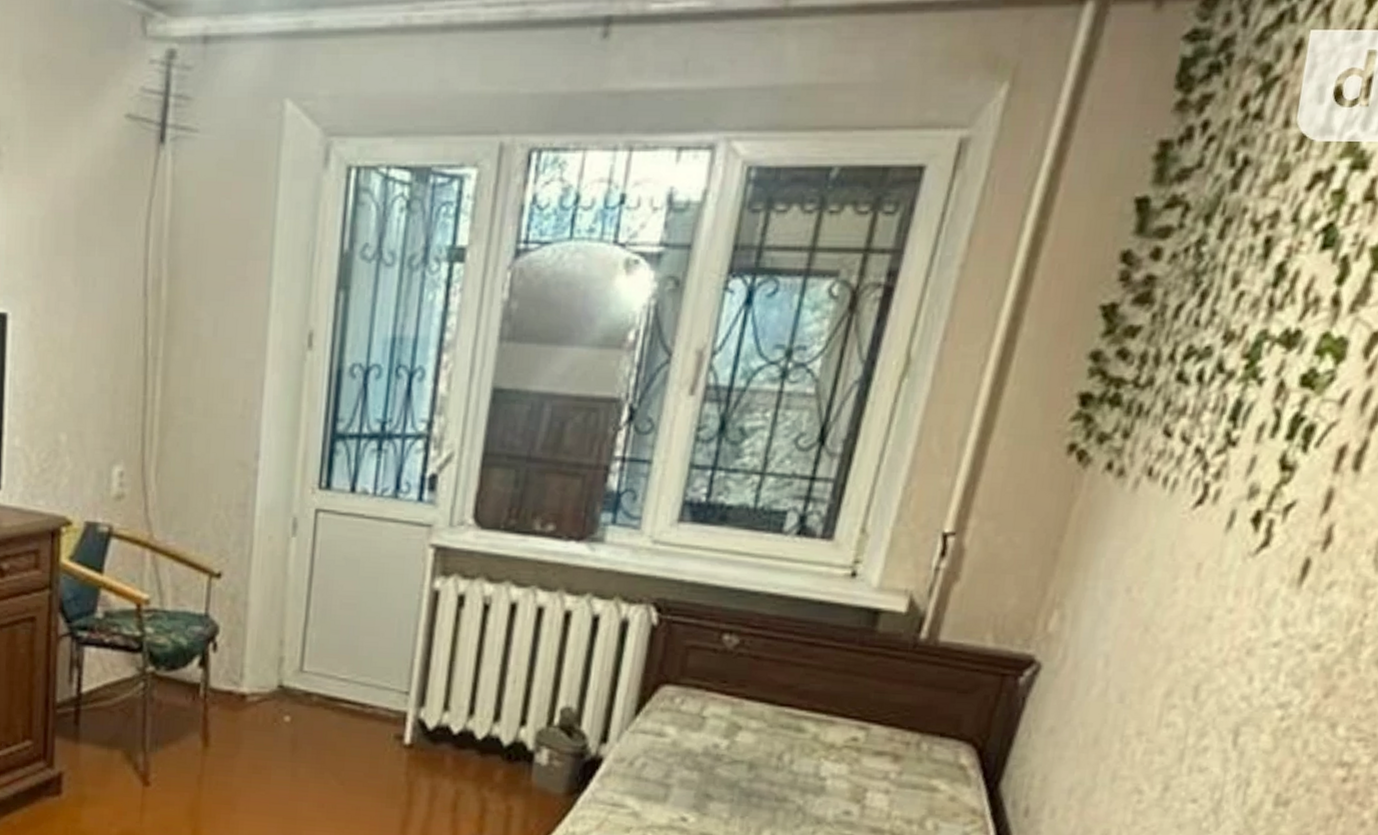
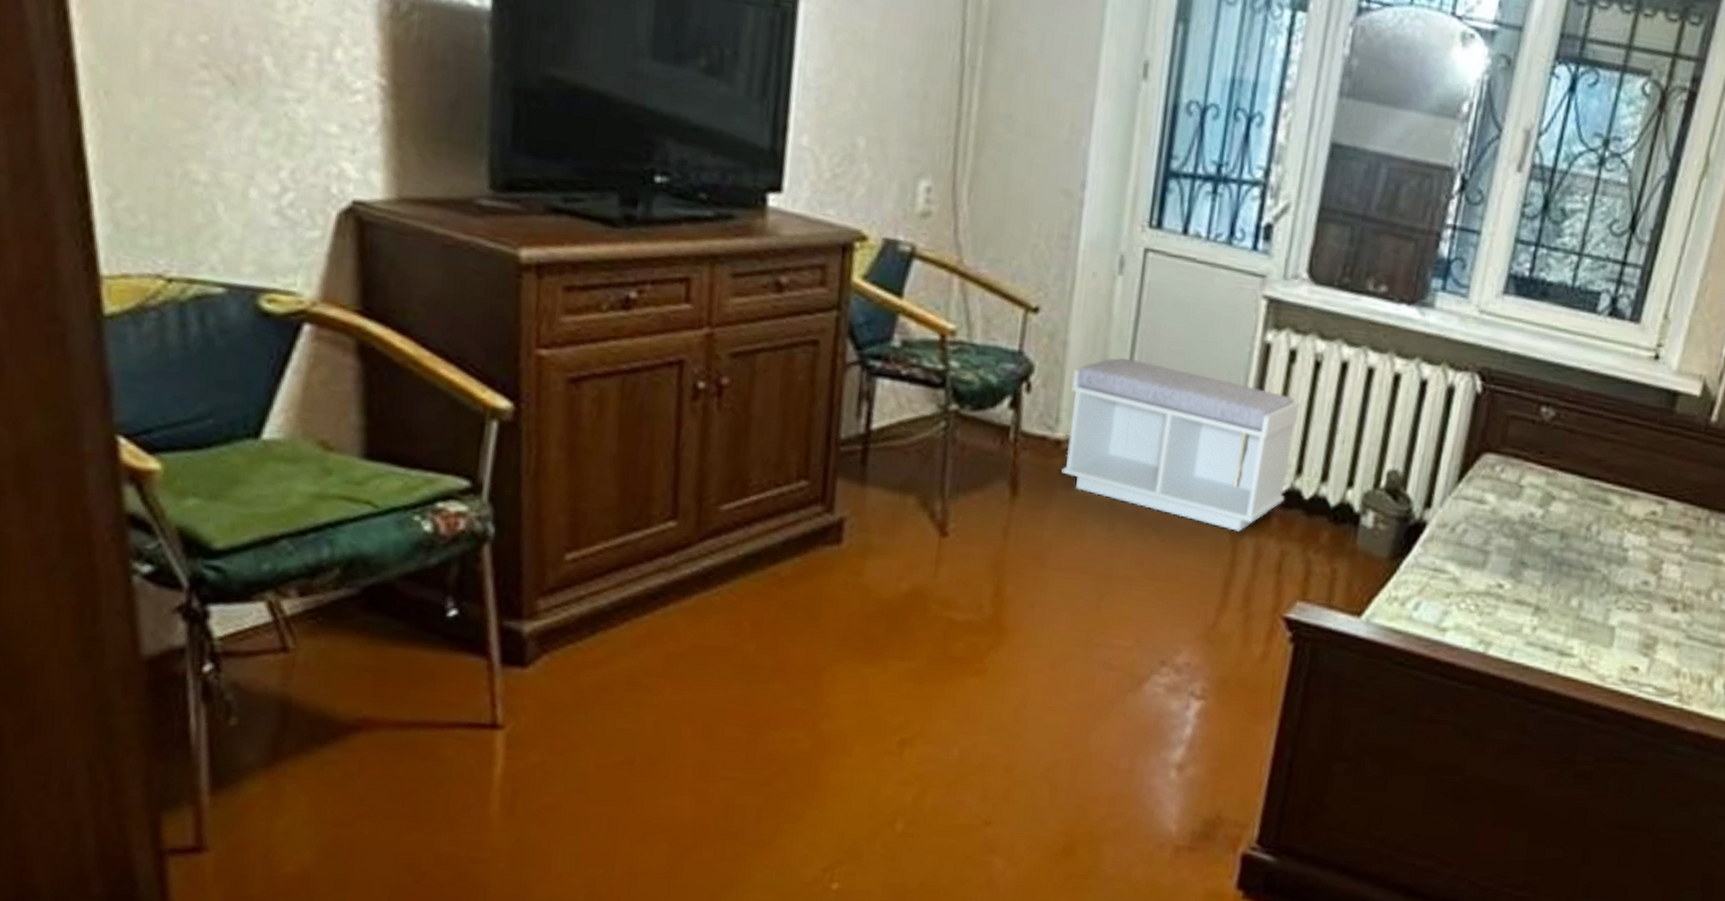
bench: none [247,613,471,773] -> present [1061,357,1301,532]

